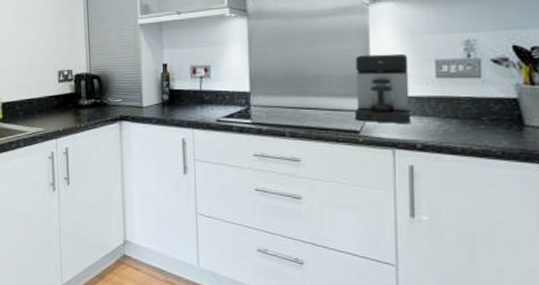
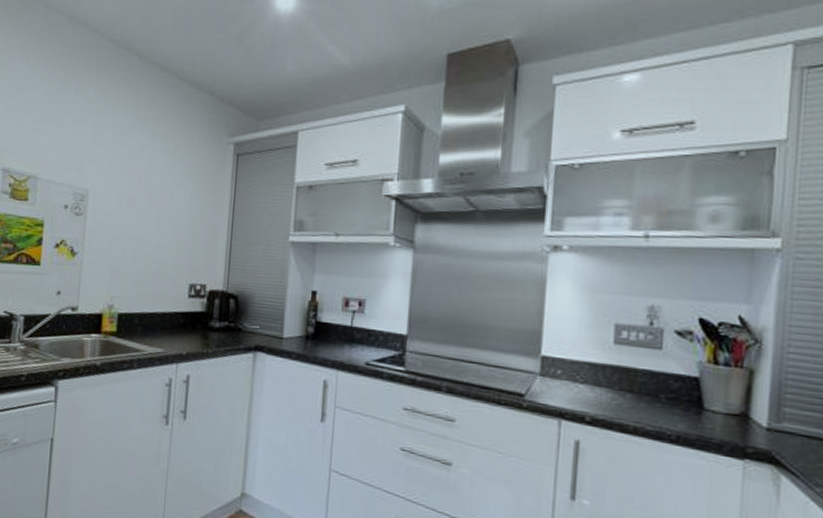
coffee maker: present [355,53,410,124] -> none [522,308,586,393]

